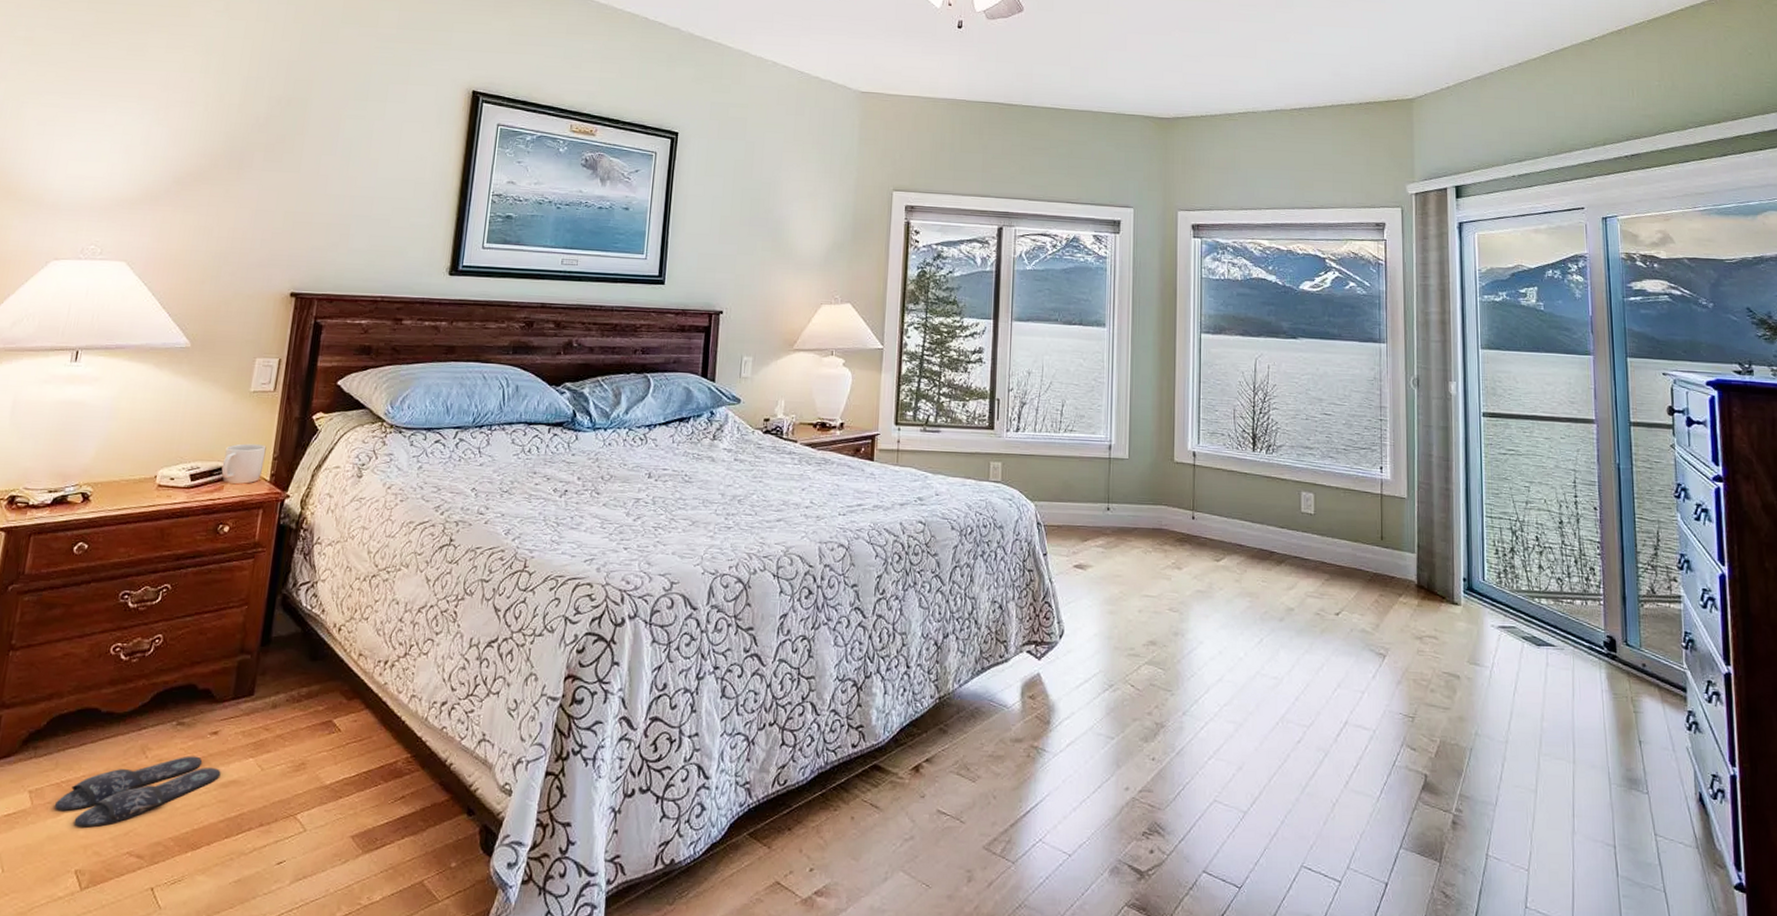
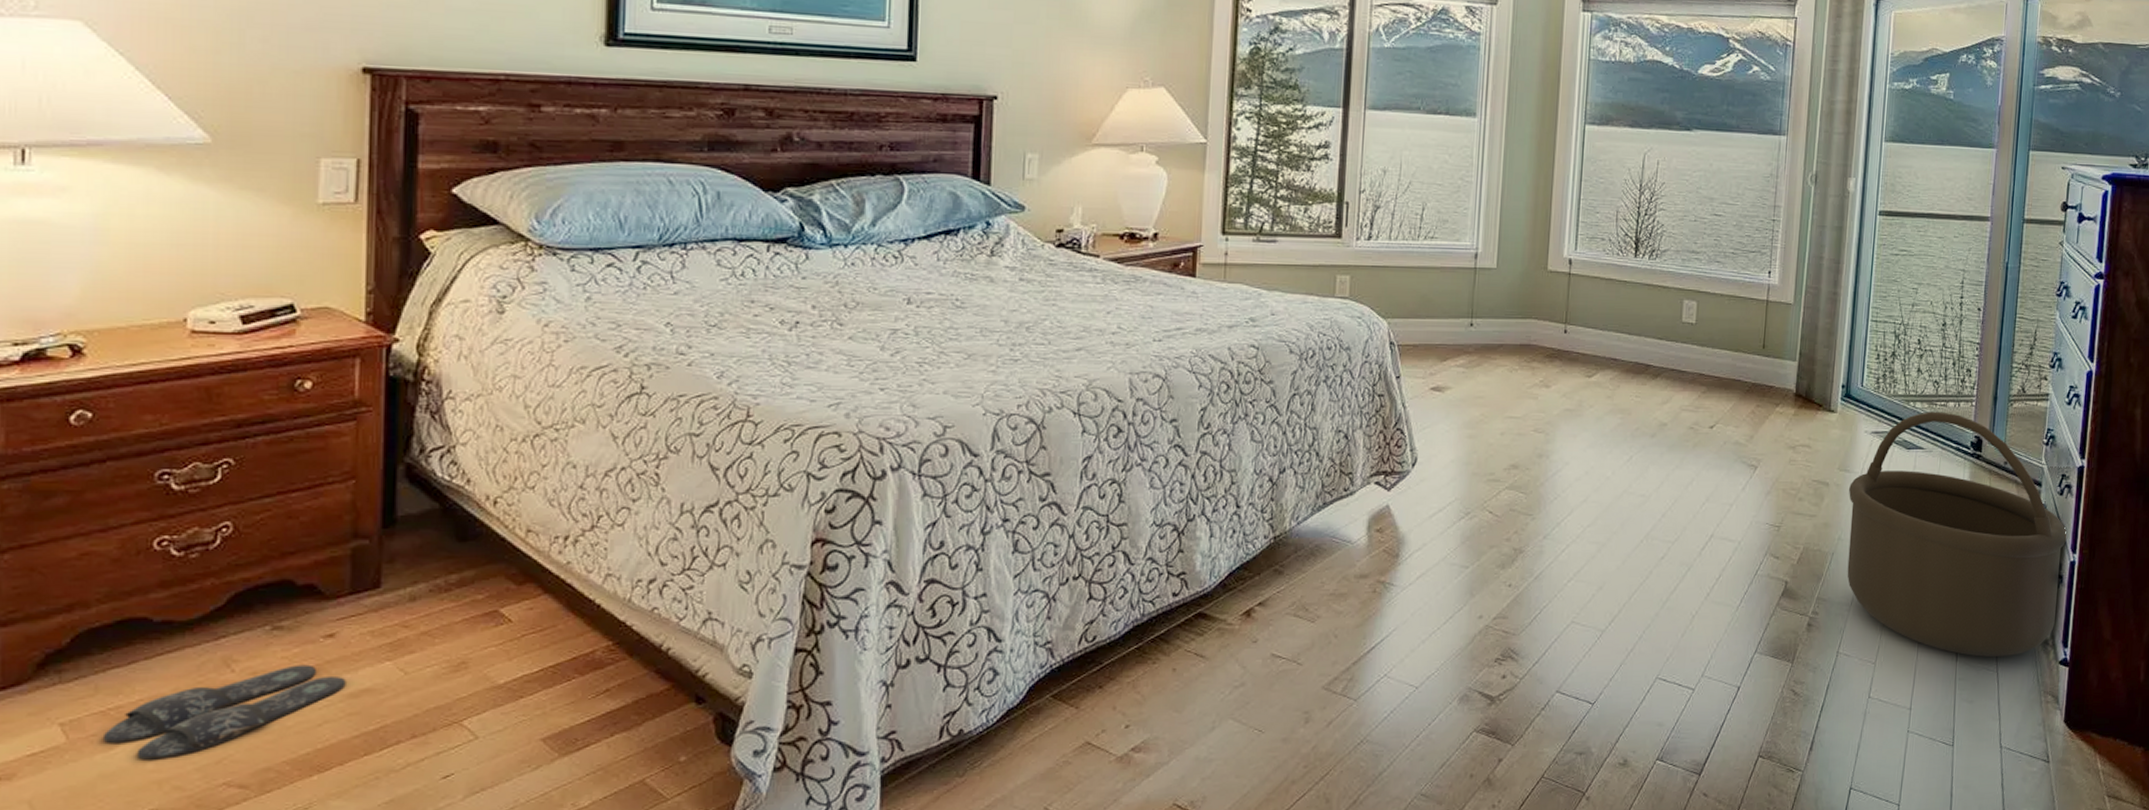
mug: present [221,443,267,485] -> none [288,273,354,327]
basket: none [1480,608,1723,875] -> present [1847,411,2067,658]

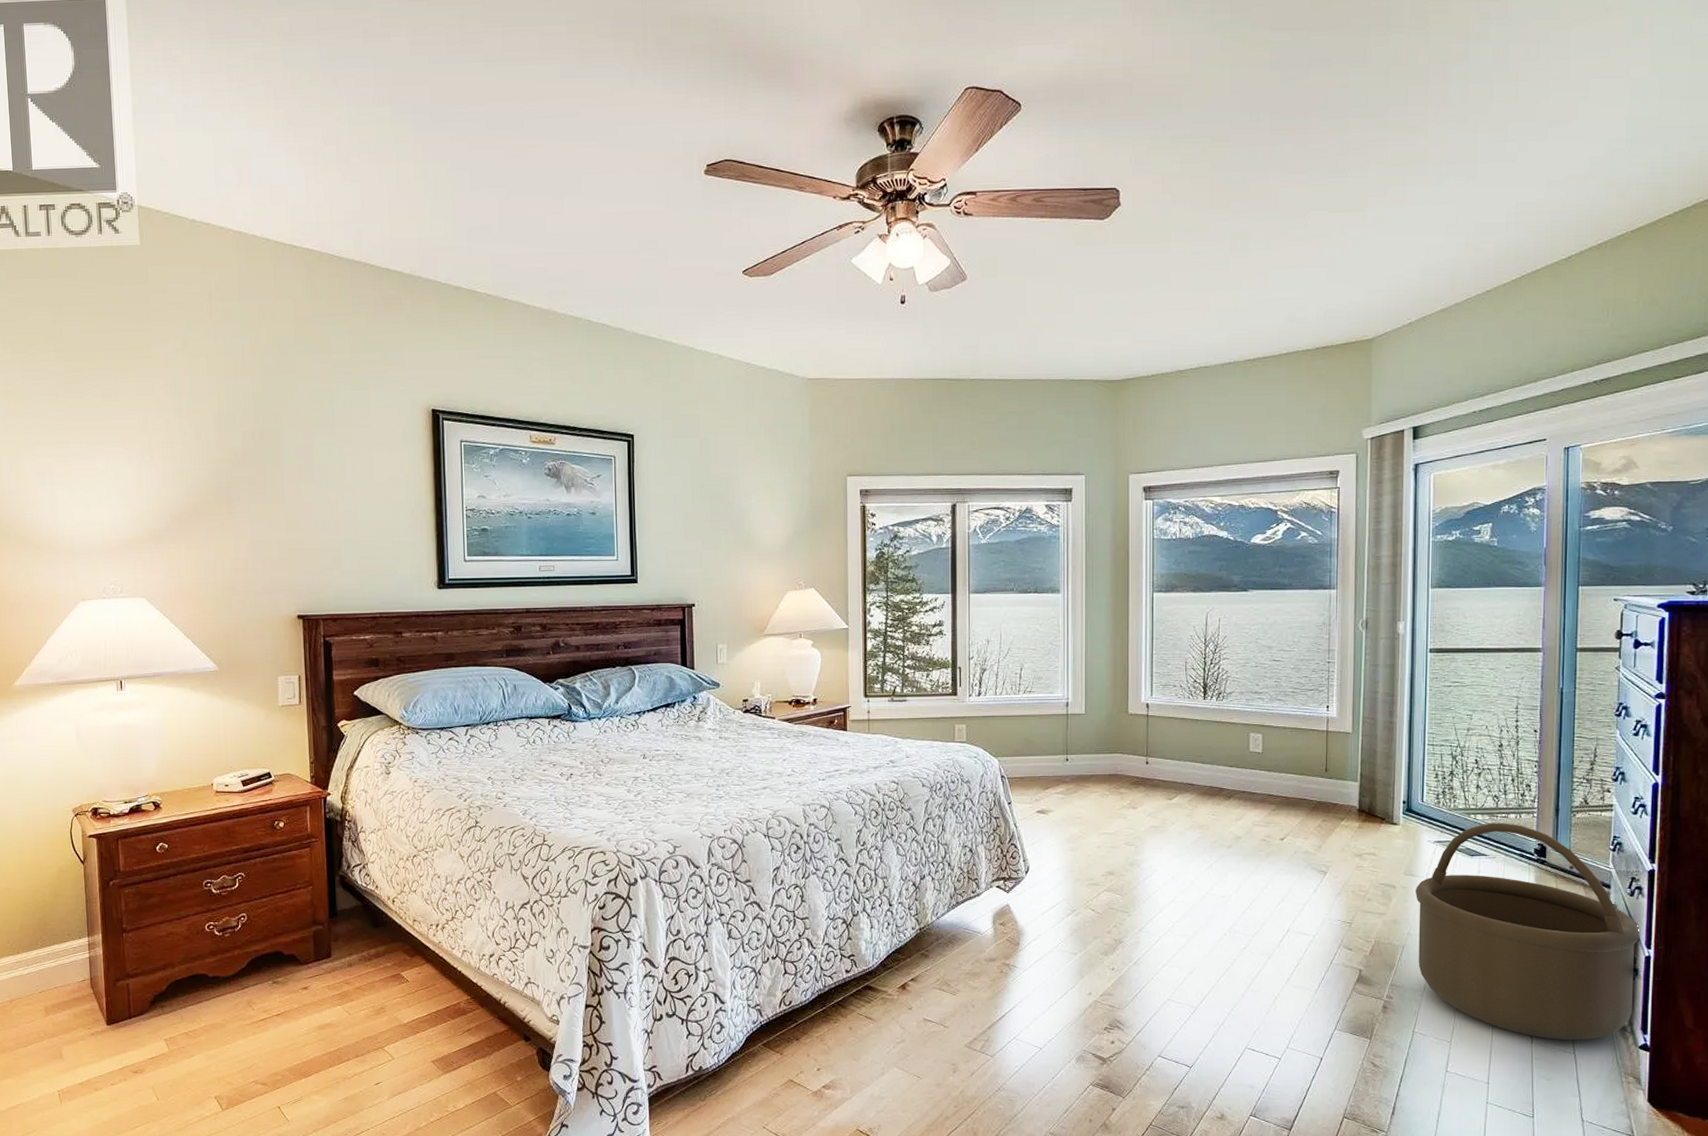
slippers: present [104,664,346,760] -> none [188,1007,316,1064]

